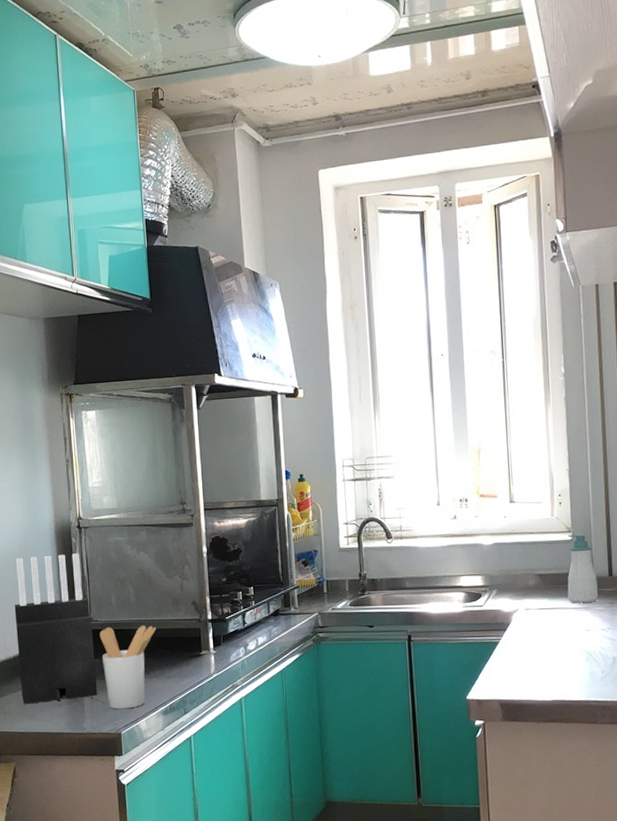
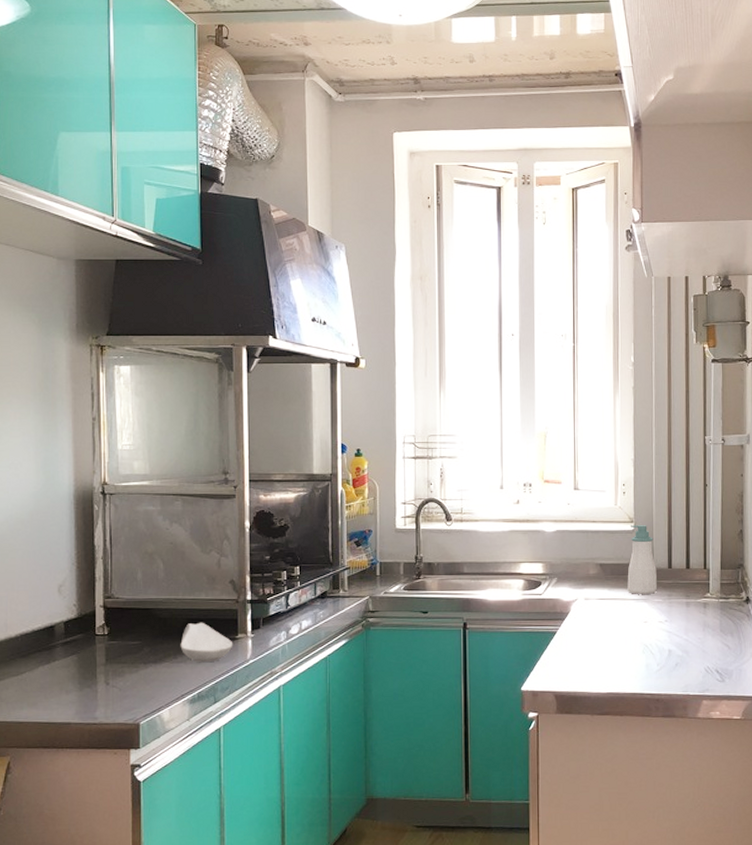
knife block: present [14,553,98,704] -> none [20,522,115,690]
utensil holder: present [99,625,157,709] -> none [120,604,188,697]
spoon rest: none [152,640,198,678] -> present [180,622,233,663]

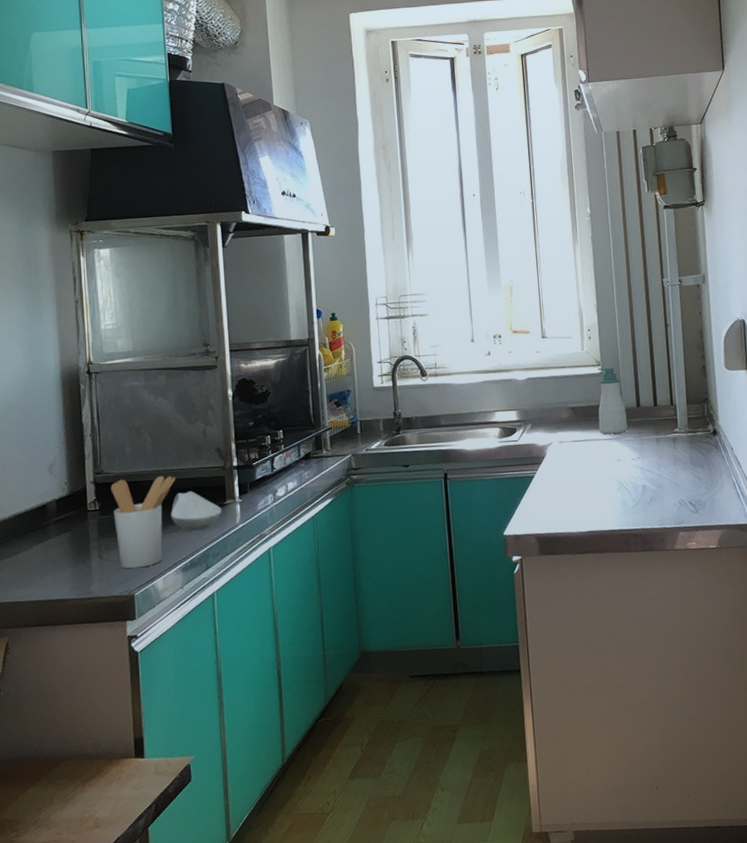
utensil holder: none [120,604,188,697] -> present [110,475,176,569]

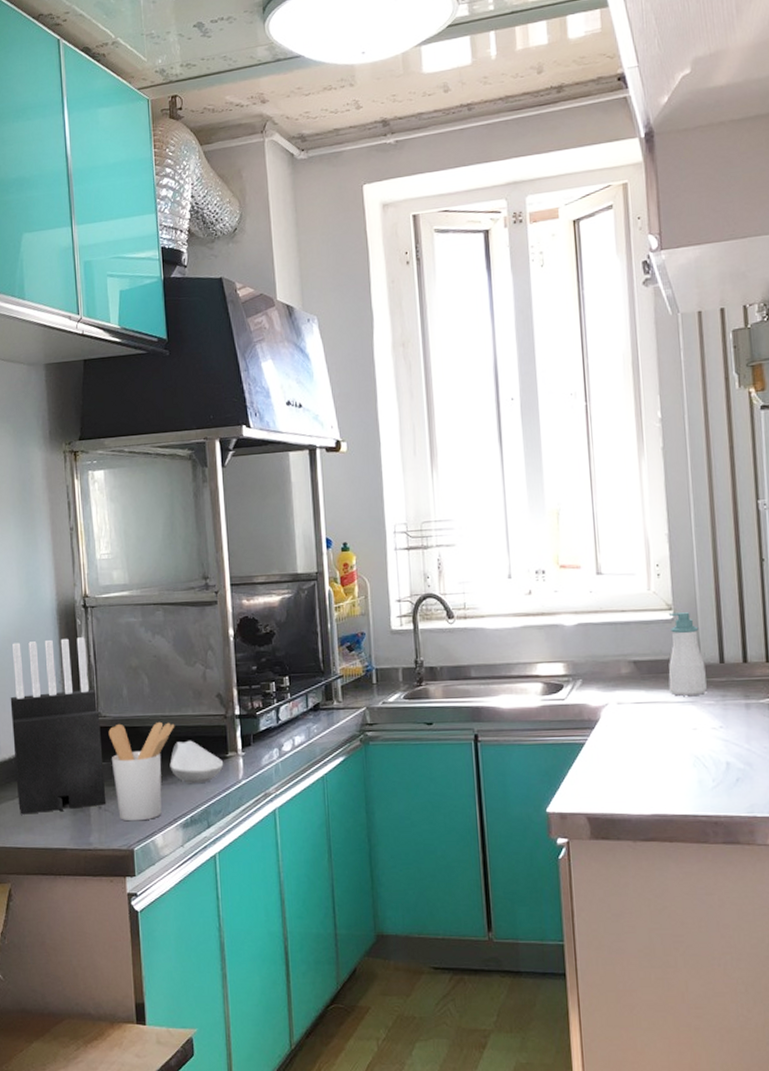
knife block: none [11,401,108,570] -> present [10,637,107,815]

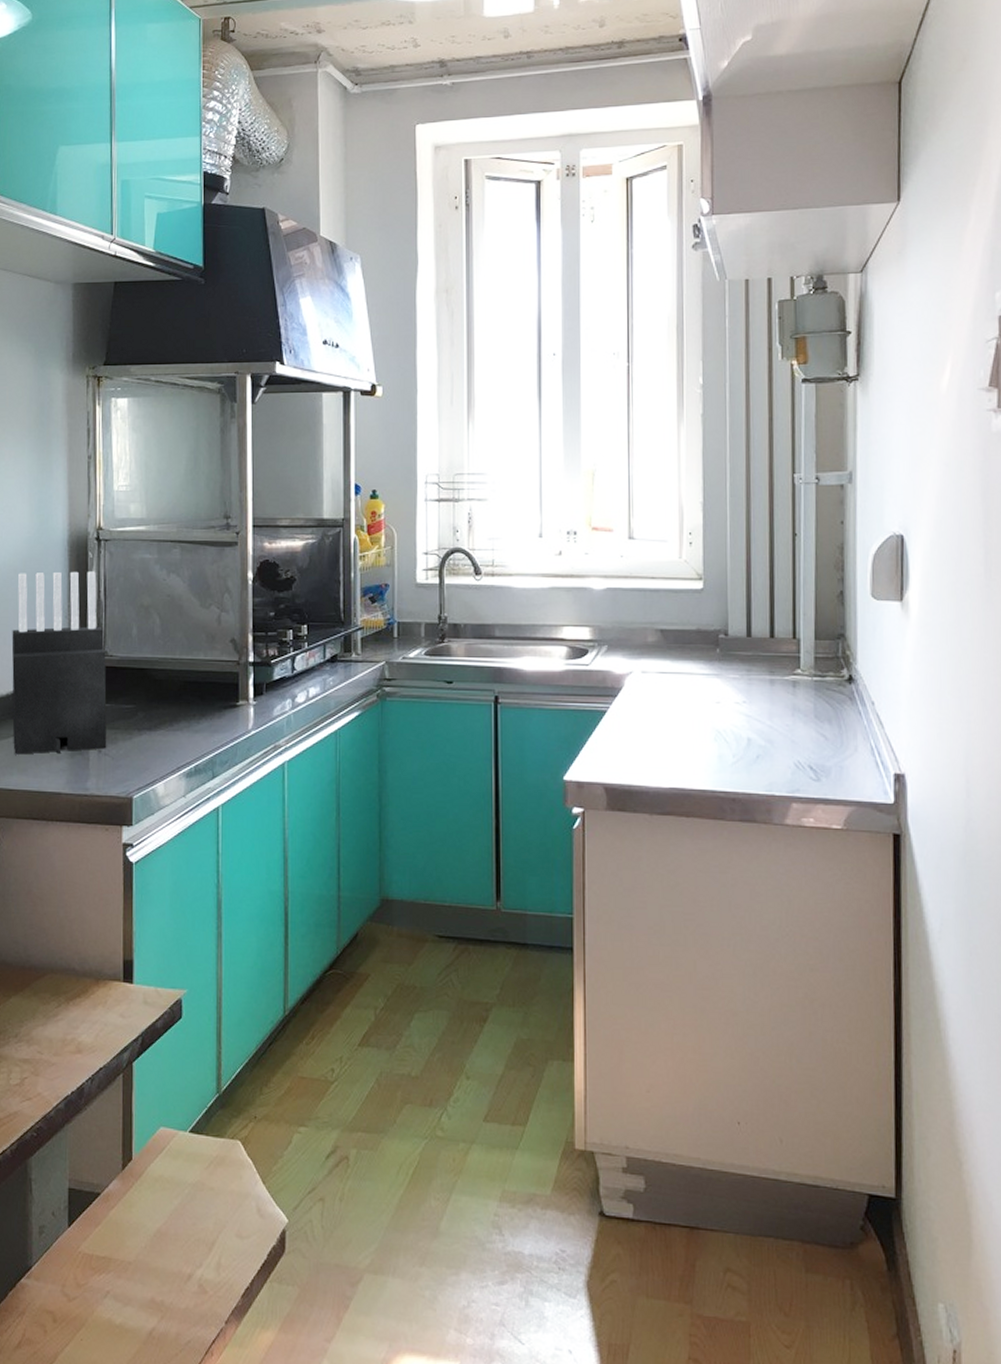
utensil holder: present [108,721,175,822] -> none [114,664,185,768]
spoon rest: present [170,740,224,784] -> none [176,685,234,732]
soap bottle: present [668,612,707,696] -> none [695,583,732,668]

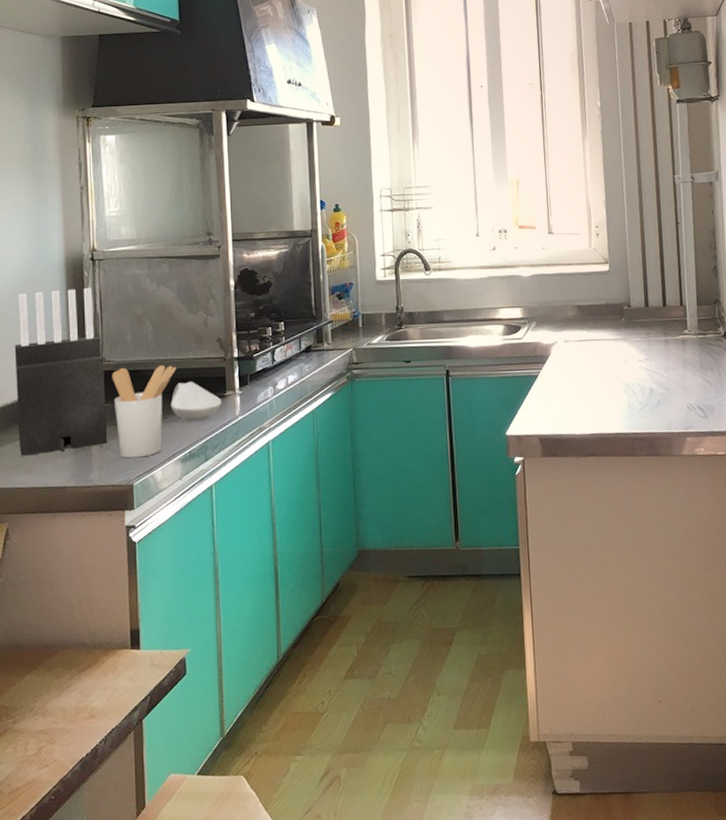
utensil holder: none [114,664,185,768] -> present [112,365,177,458]
spoon rest: none [176,685,234,732] -> present [170,381,222,422]

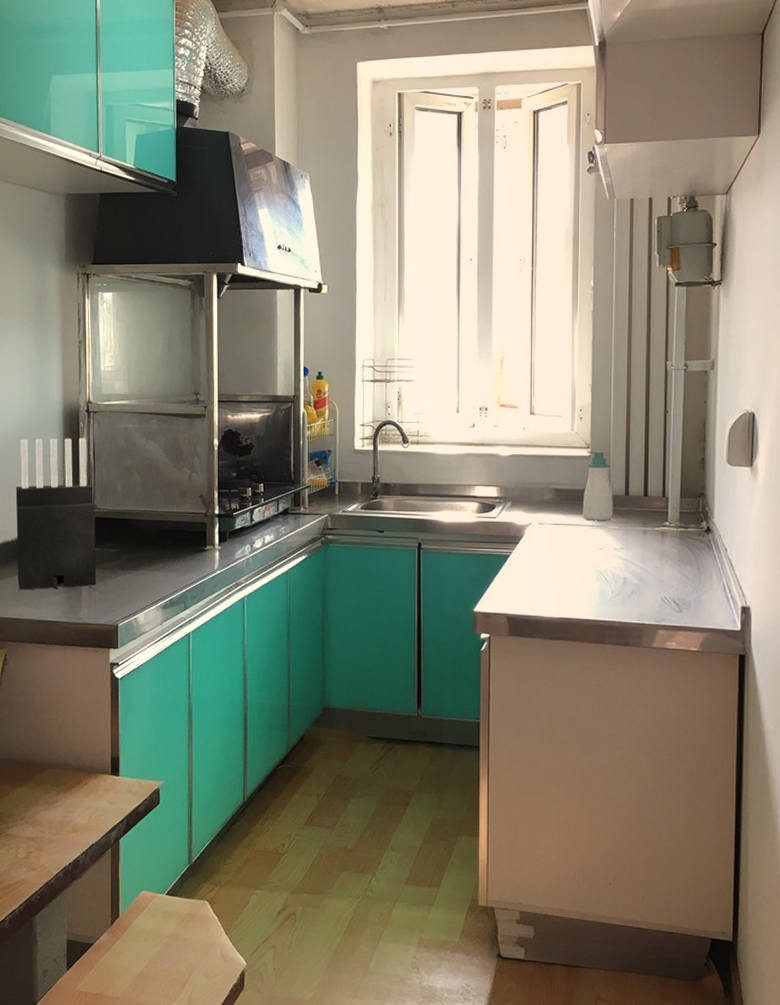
utensil holder: present [112,365,177,458] -> none [102,515,162,601]
spoon rest: present [170,381,222,422] -> none [154,533,202,572]
soap bottle: none [605,265,635,334] -> present [582,451,613,521]

